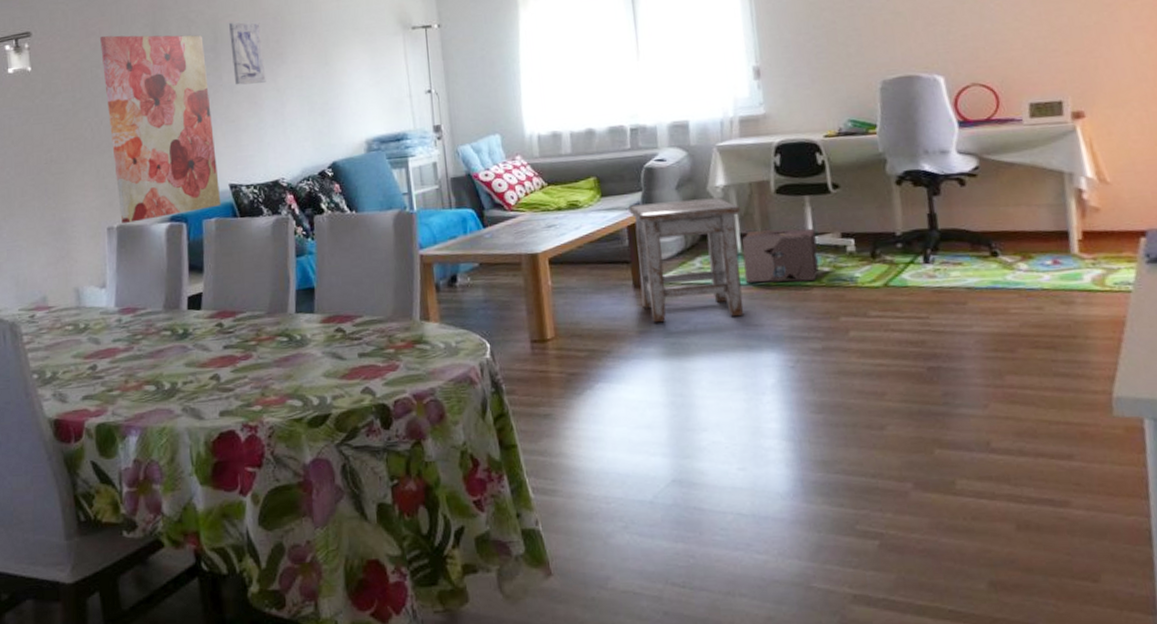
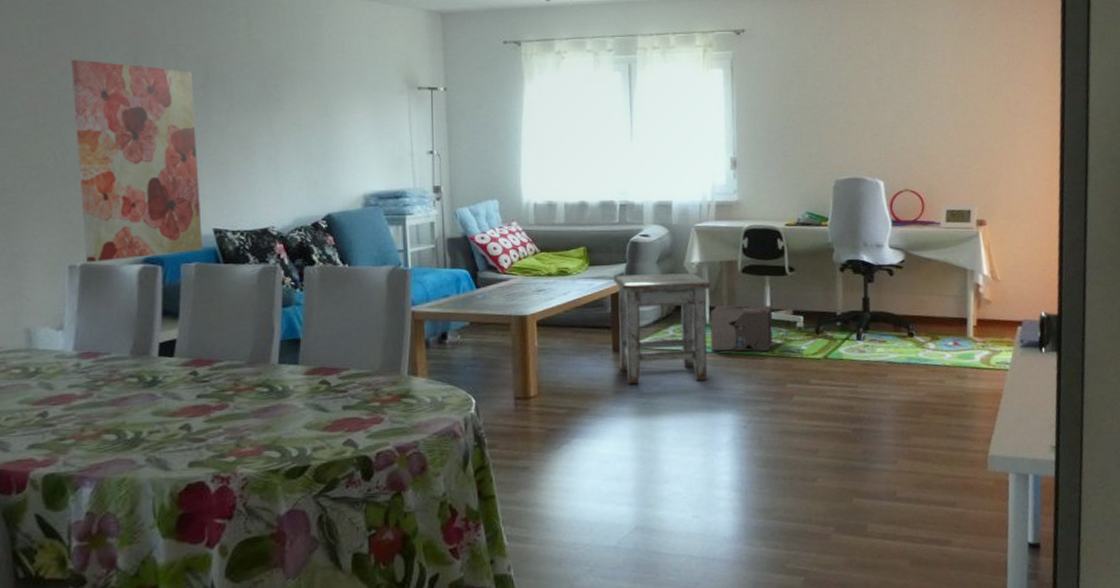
wall art: present [229,22,266,85] -> none [223,61,261,128]

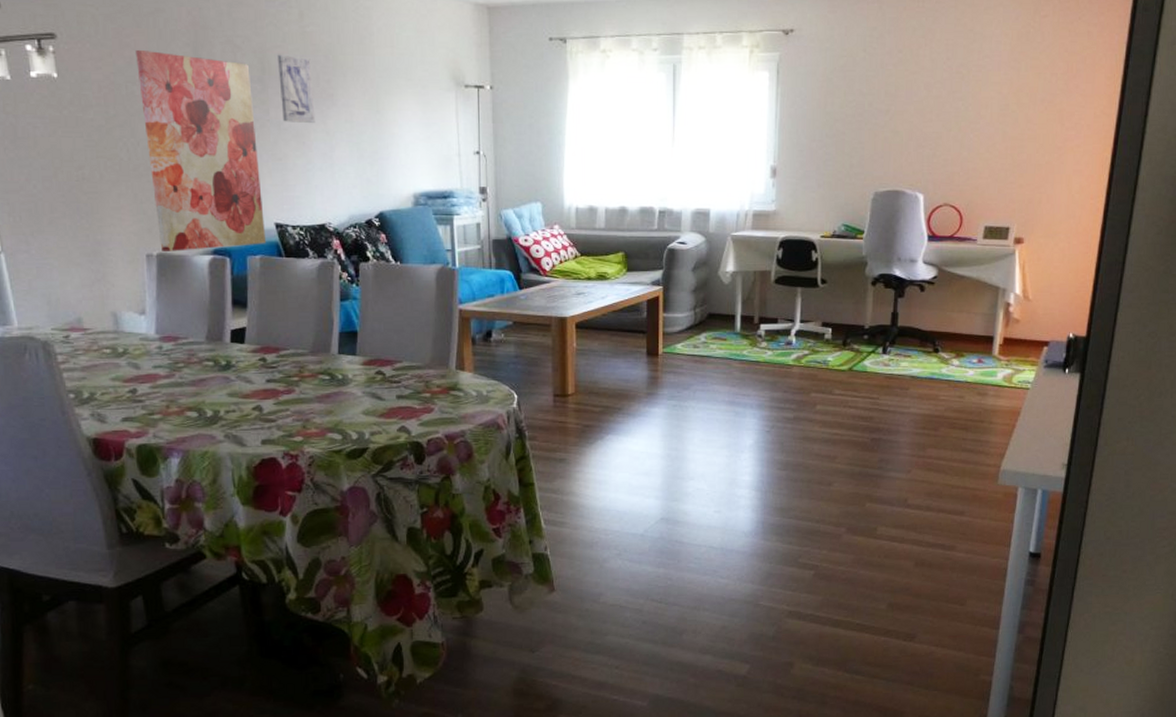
wall art: none [223,61,261,128] -> present [278,54,316,124]
stool: present [613,273,711,385] -> none [650,281,744,387]
cardboard box: present [710,304,773,352] -> none [740,314,803,361]

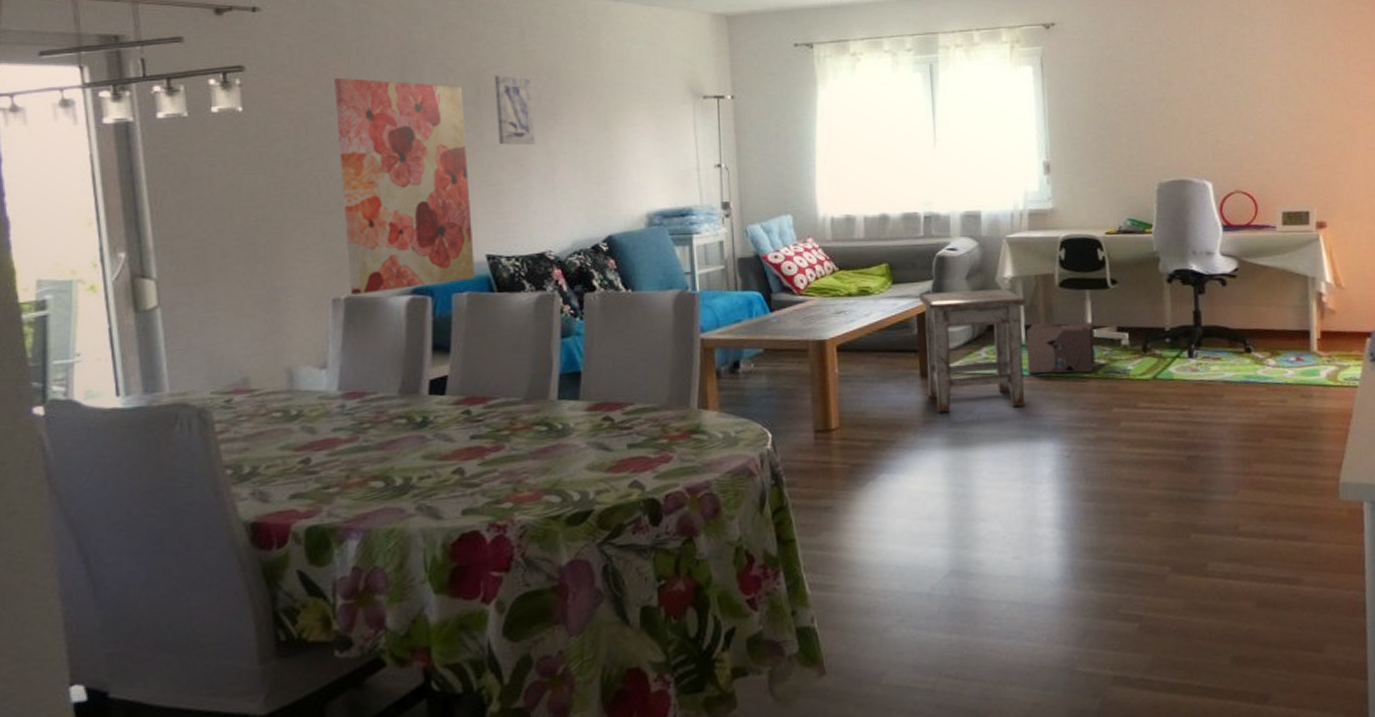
stool: none [650,281,744,387] -> present [919,289,1026,413]
cardboard box: none [740,314,803,361] -> present [1025,321,1096,374]

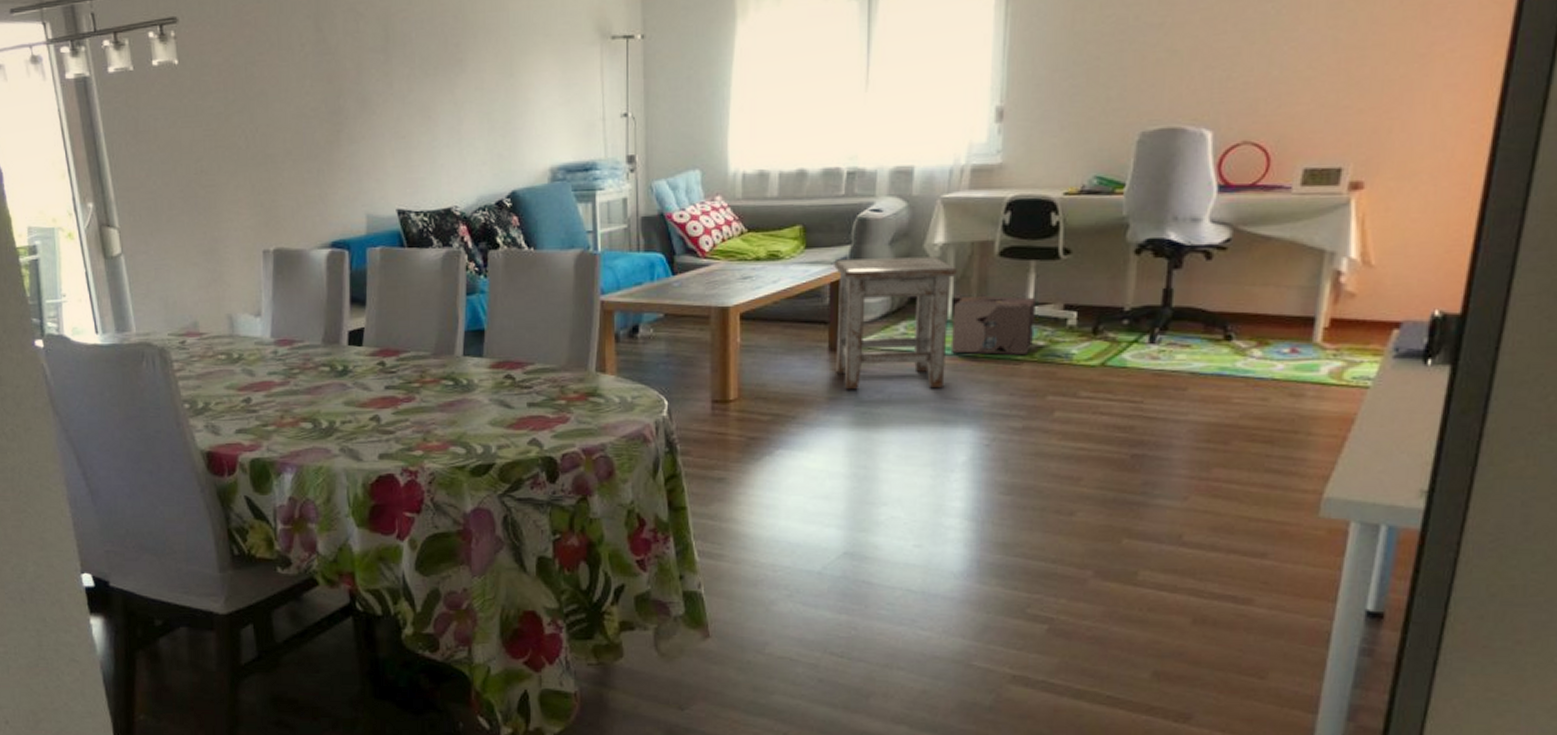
wall art: present [334,77,476,294] -> none [256,26,388,246]
wall art: present [495,74,536,145] -> none [403,18,443,95]

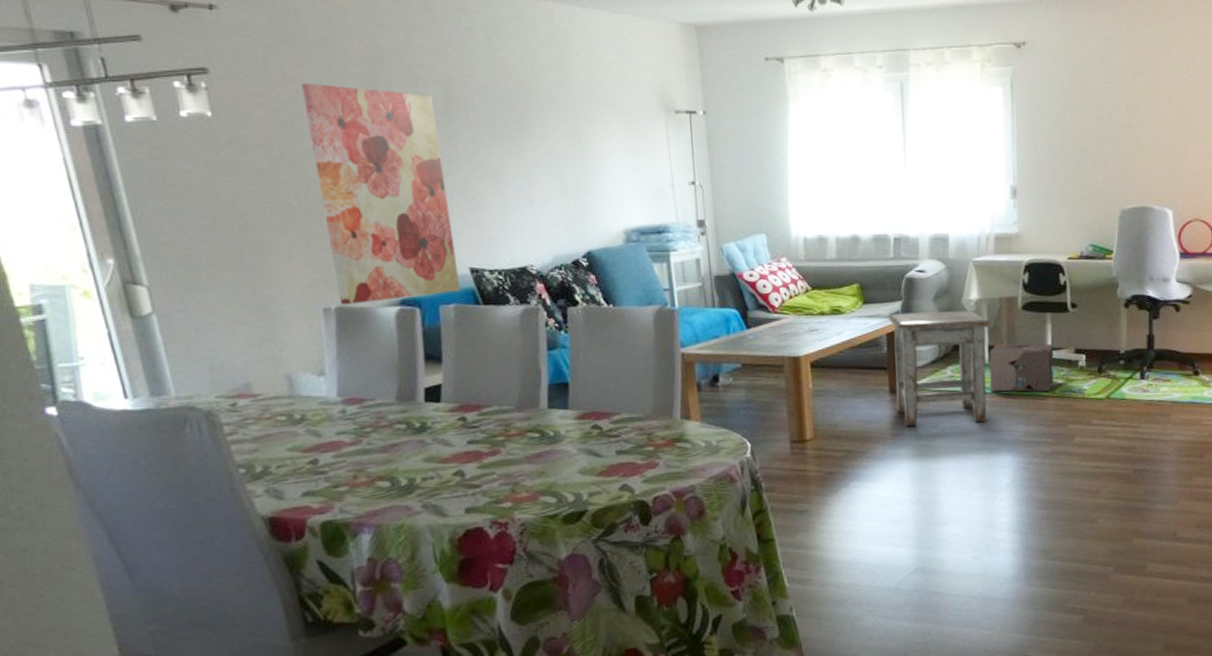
wall art: none [256,26,388,246] -> present [302,82,461,304]

